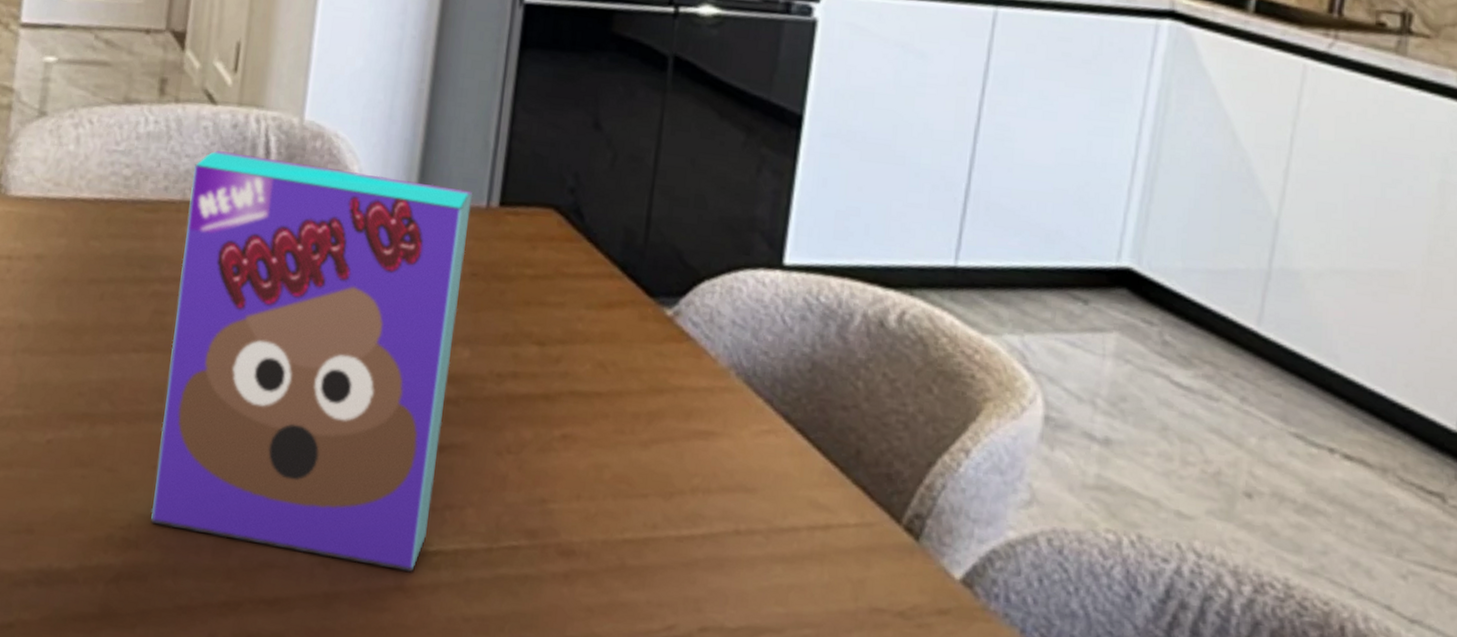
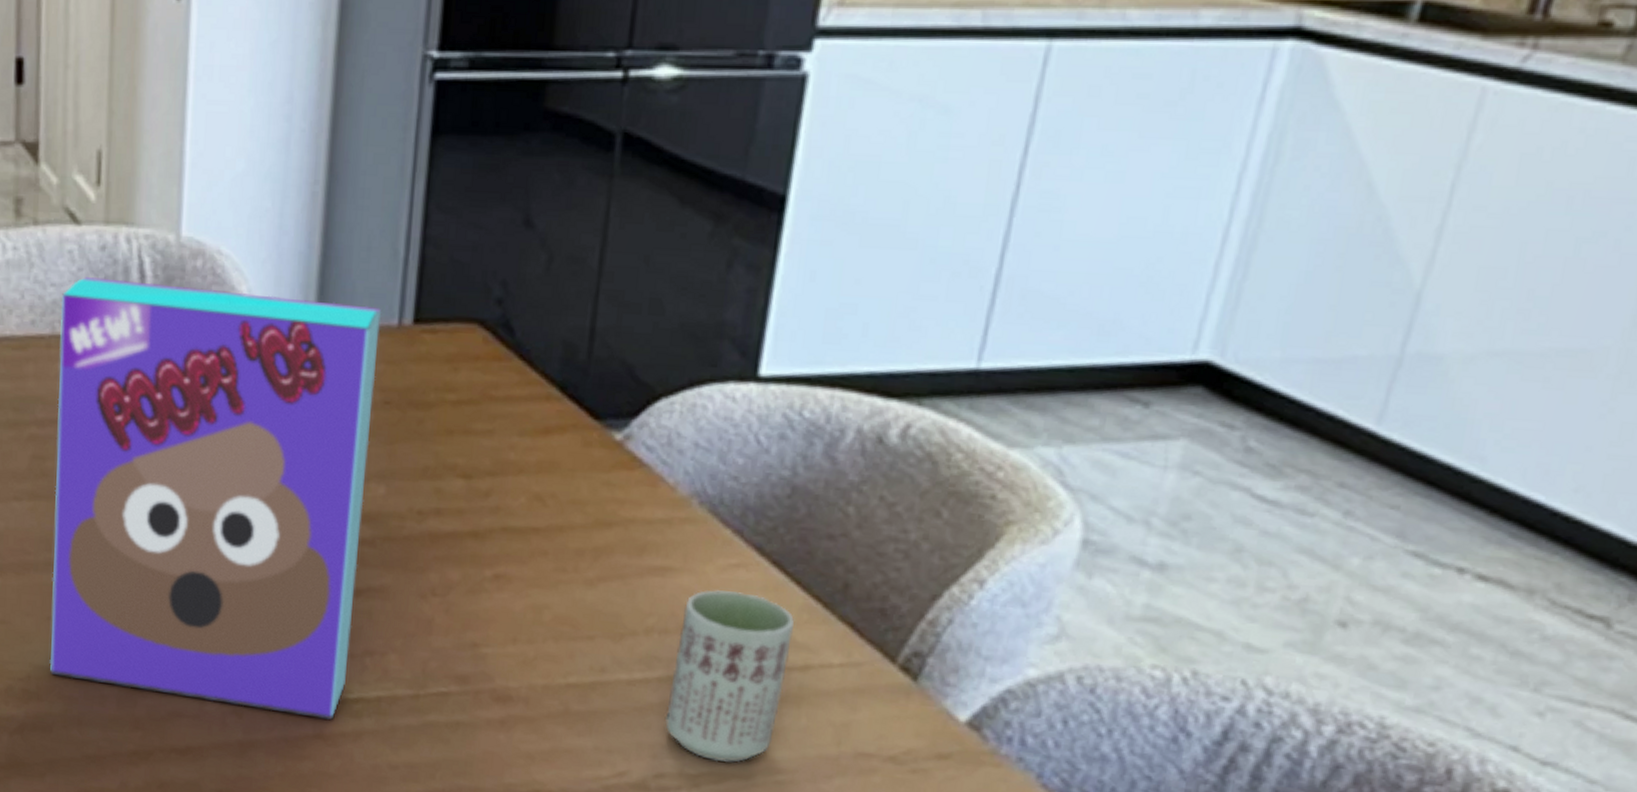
cup: none [708,453,816,617] -> present [665,590,794,762]

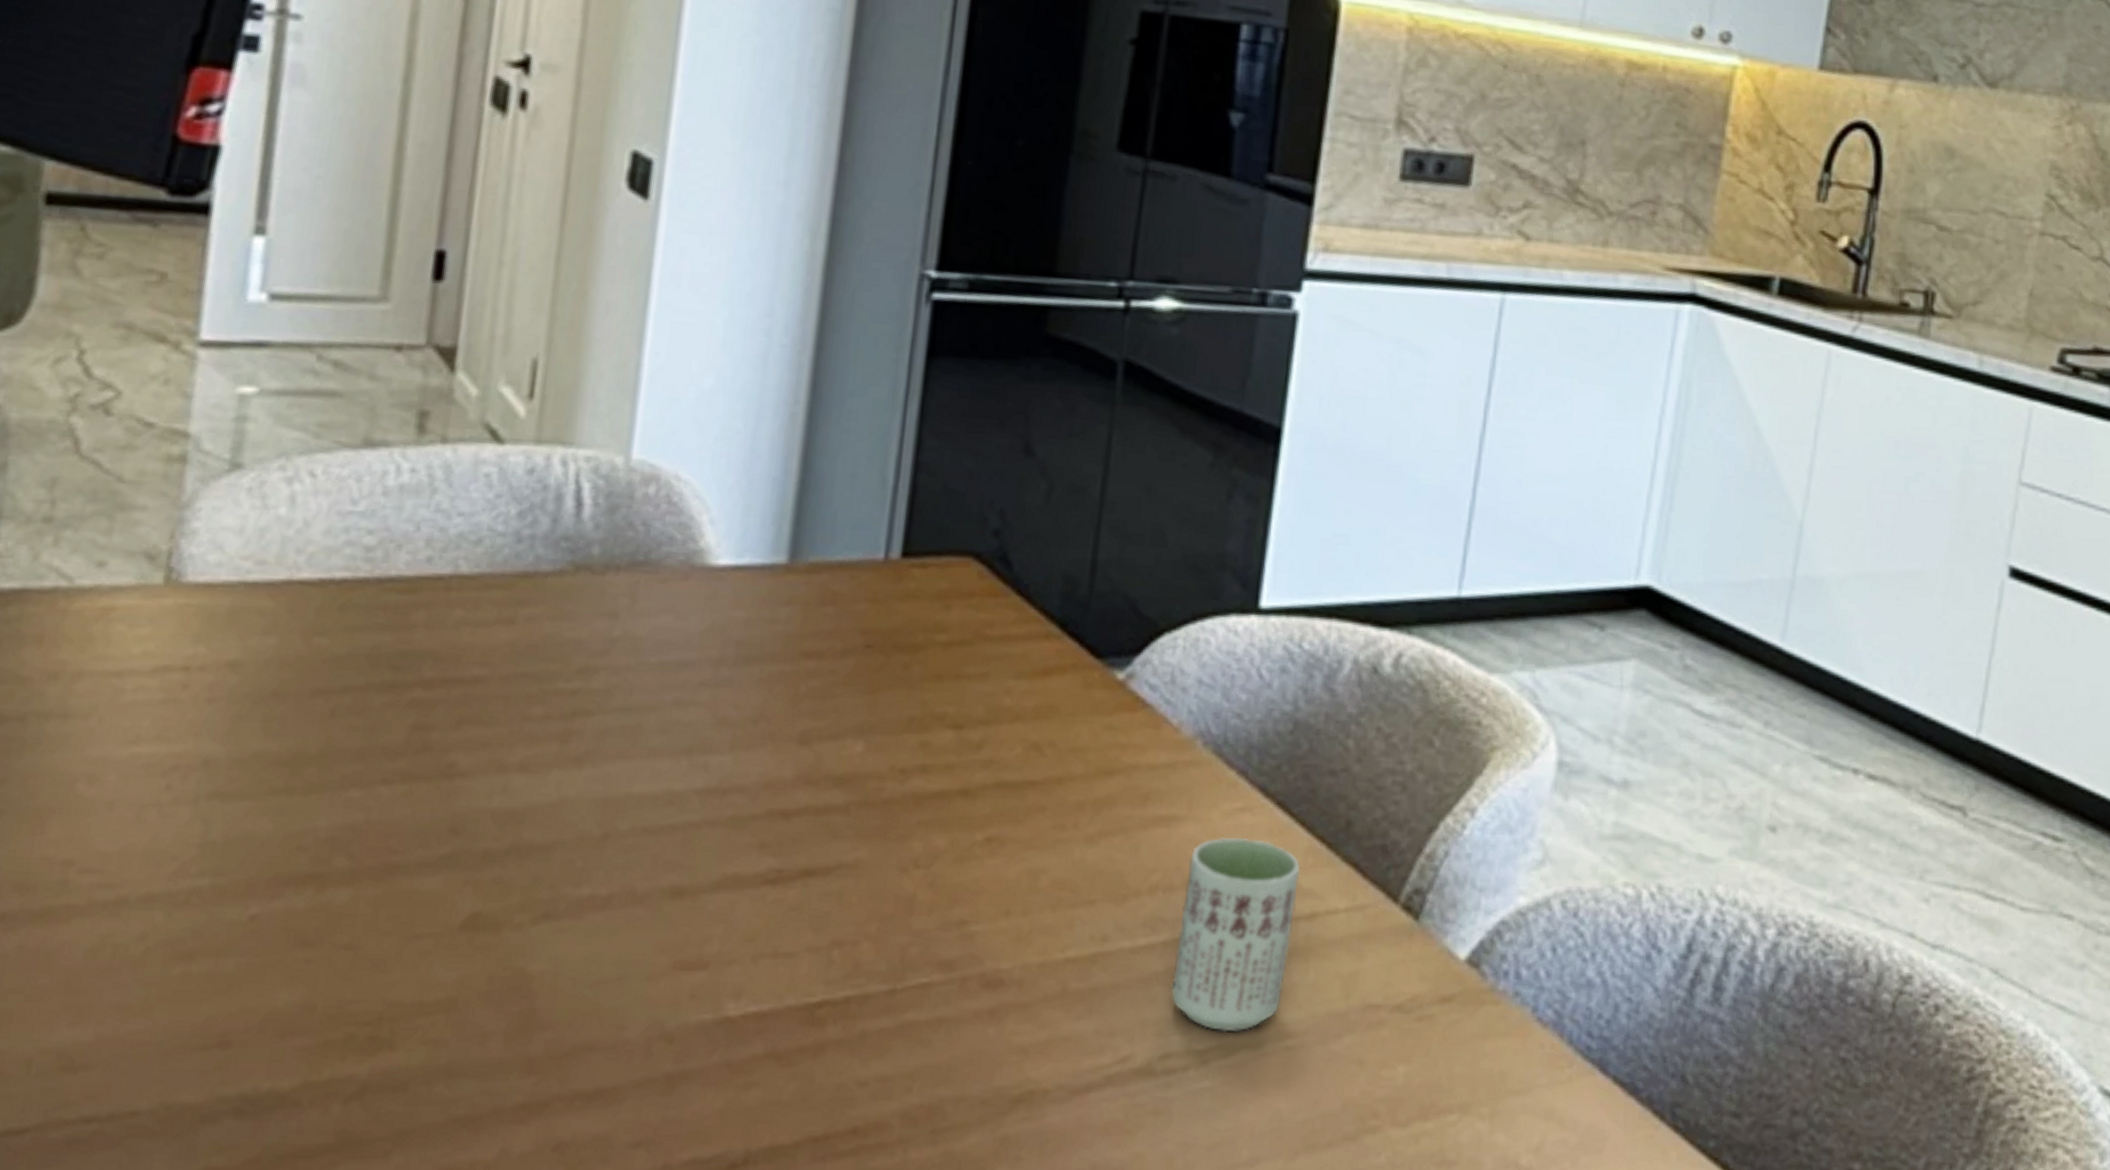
cereal box: present [49,276,382,720] -> none [411,504,867,1032]

